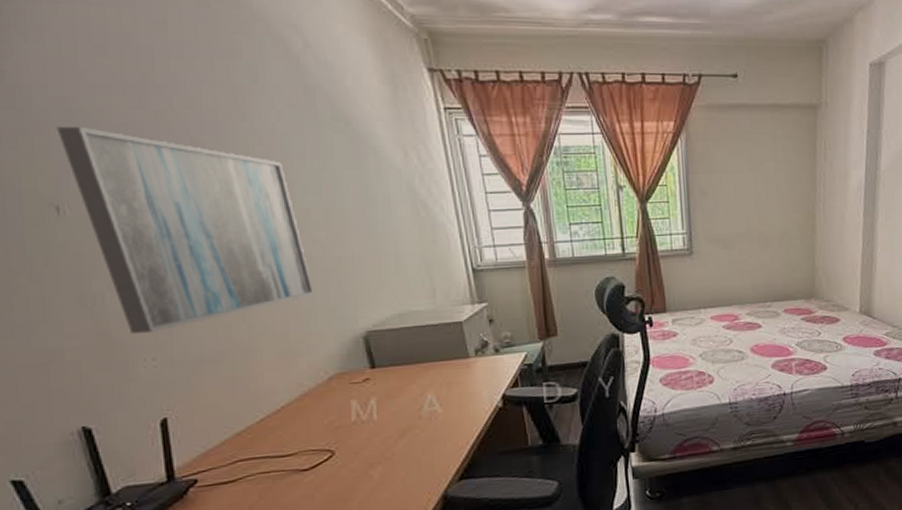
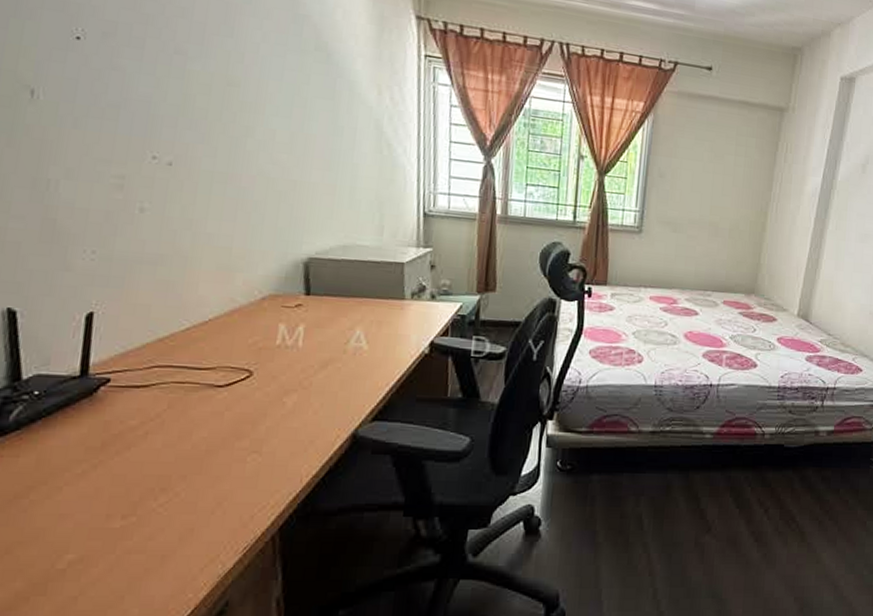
wall art: present [56,126,315,334] -> none [48,14,266,226]

